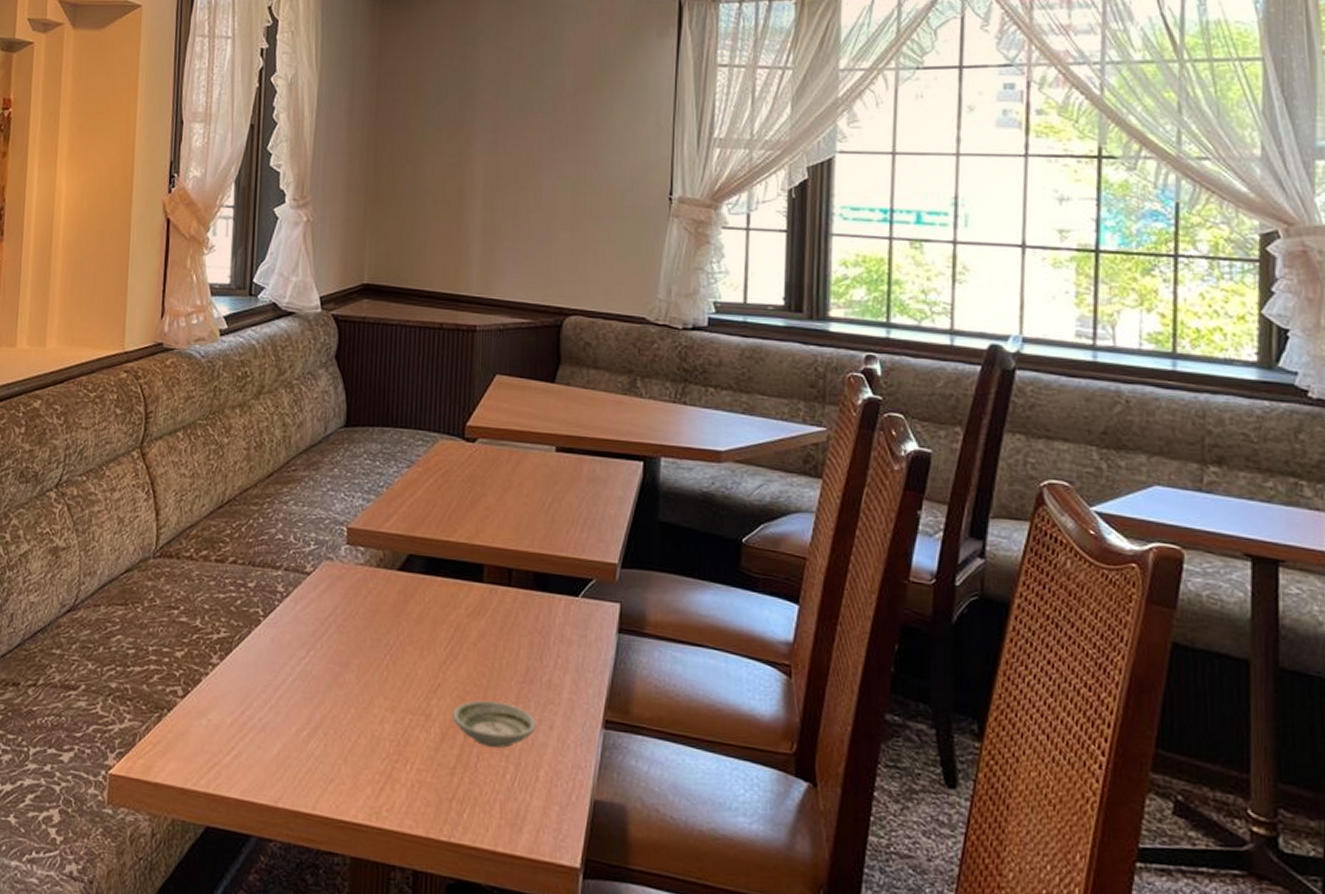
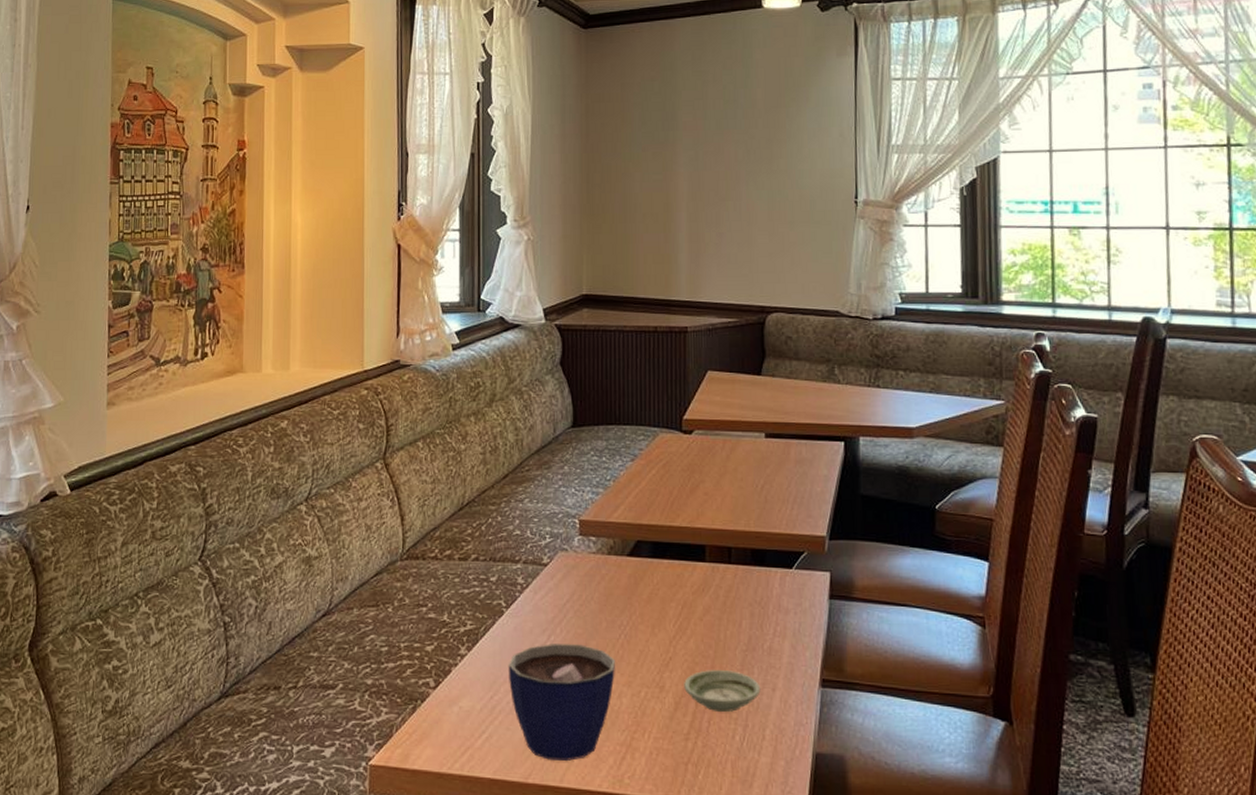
cup: none [262,659,378,787] -> present [508,644,615,761]

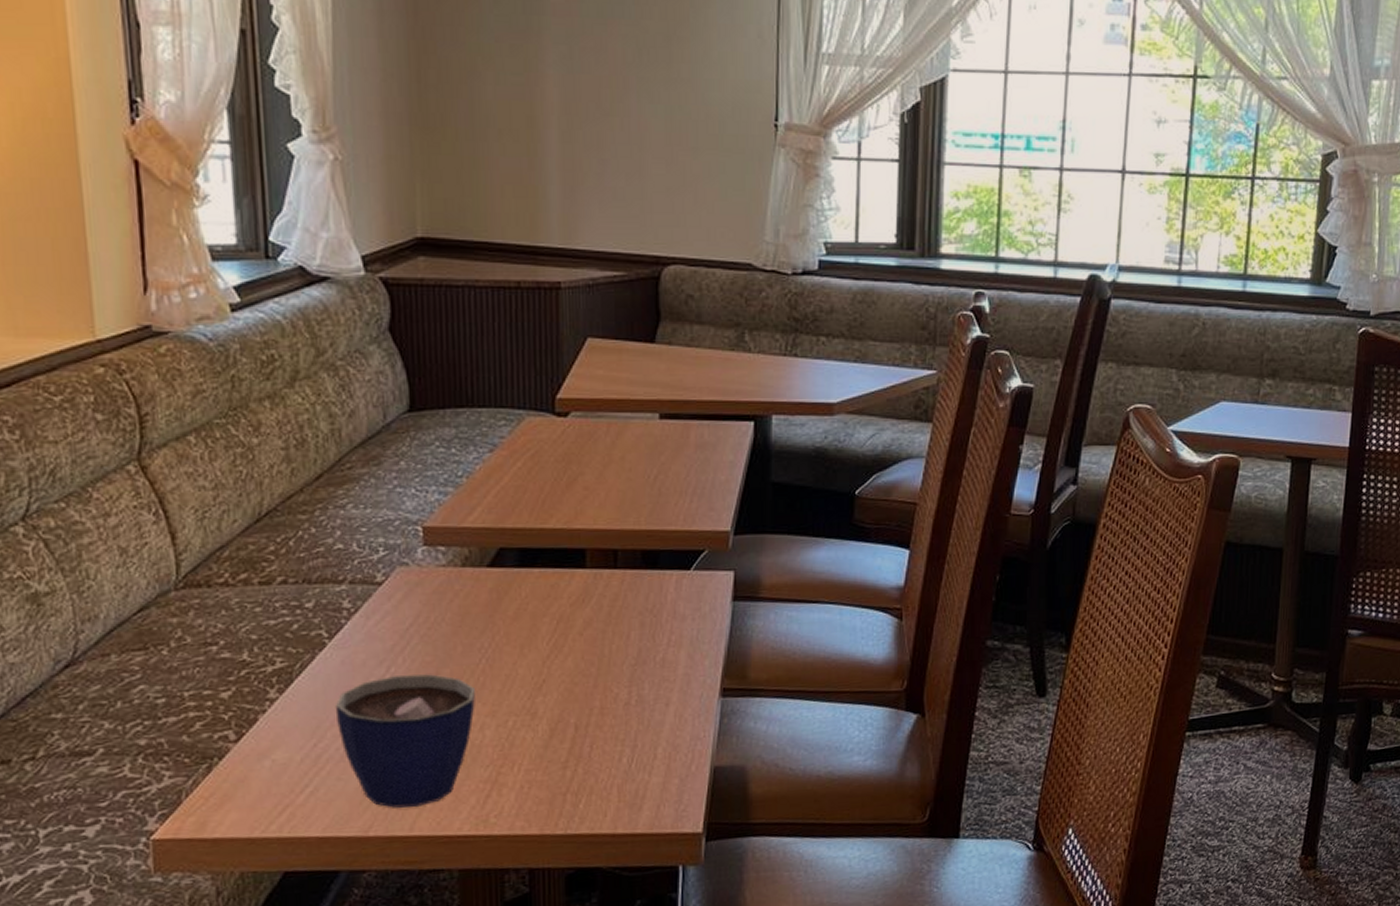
saucer: present [684,670,761,713] -> none [561,688,652,735]

